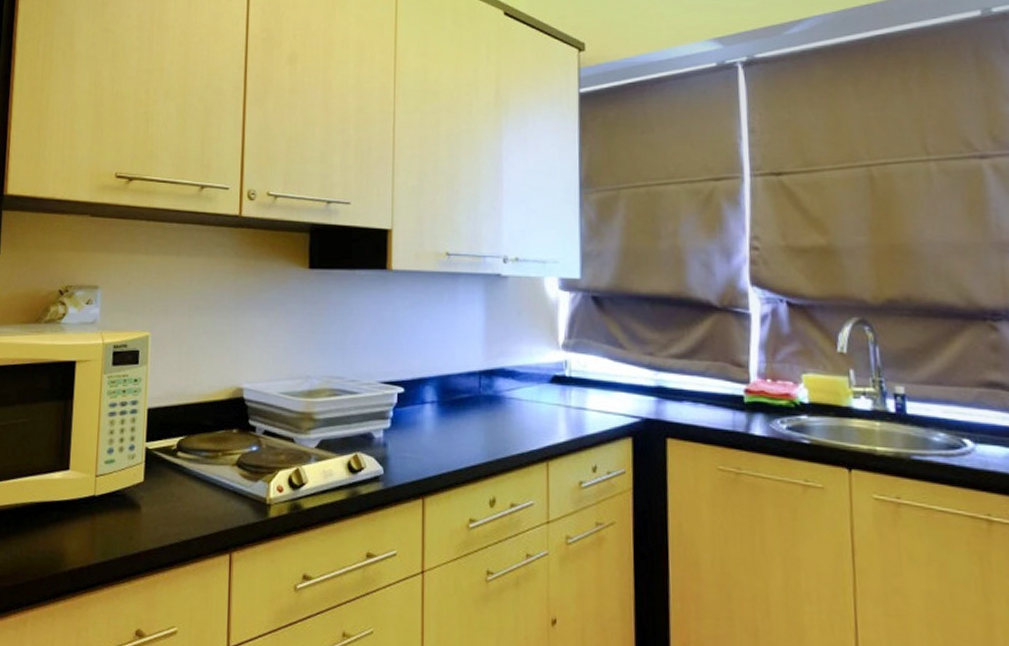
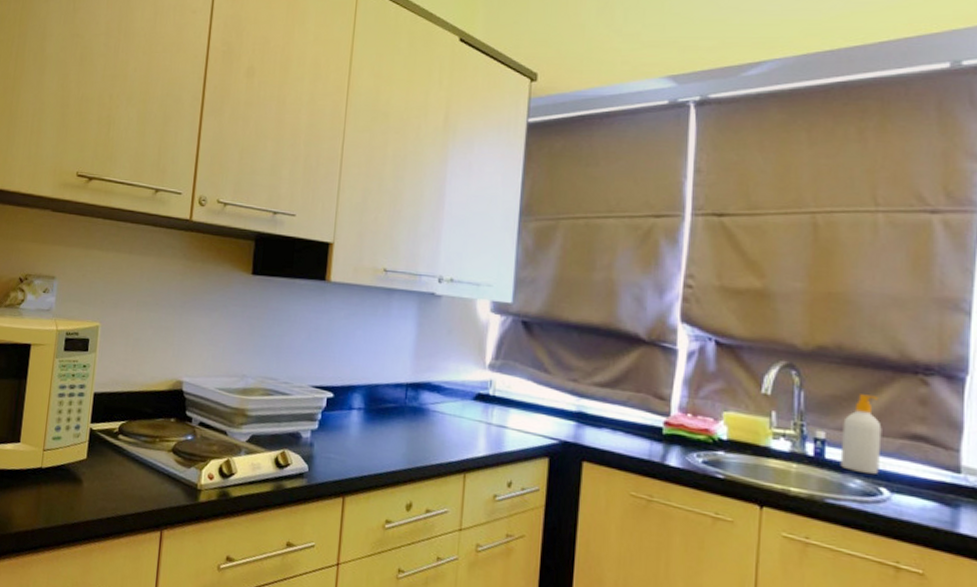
soap bottle: none [920,345,961,426] -> present [840,394,882,474]

